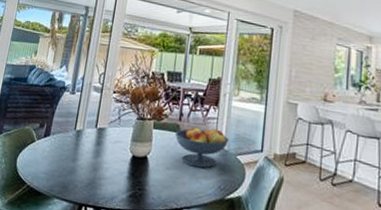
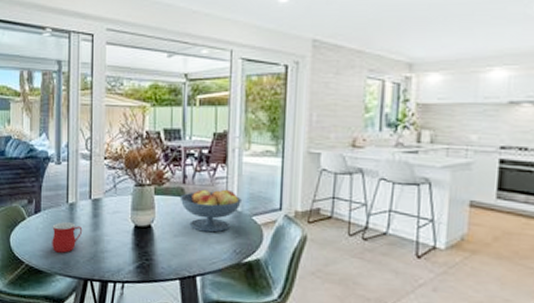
mug: none [54,147,85,177] -> present [52,222,83,253]

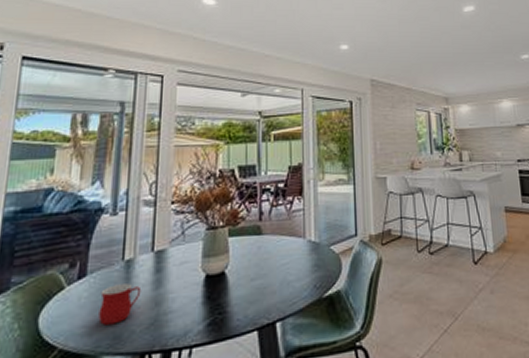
fruit bowl: present [179,189,241,233] -> none [256,221,319,271]

